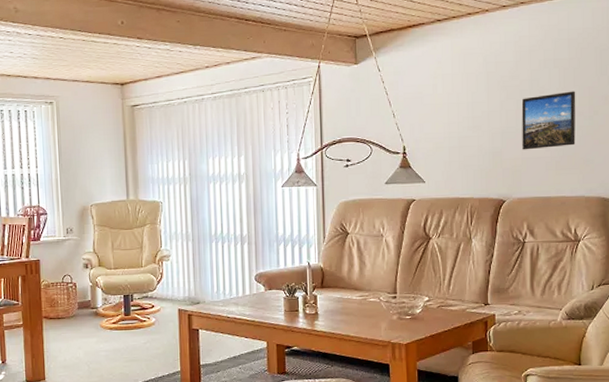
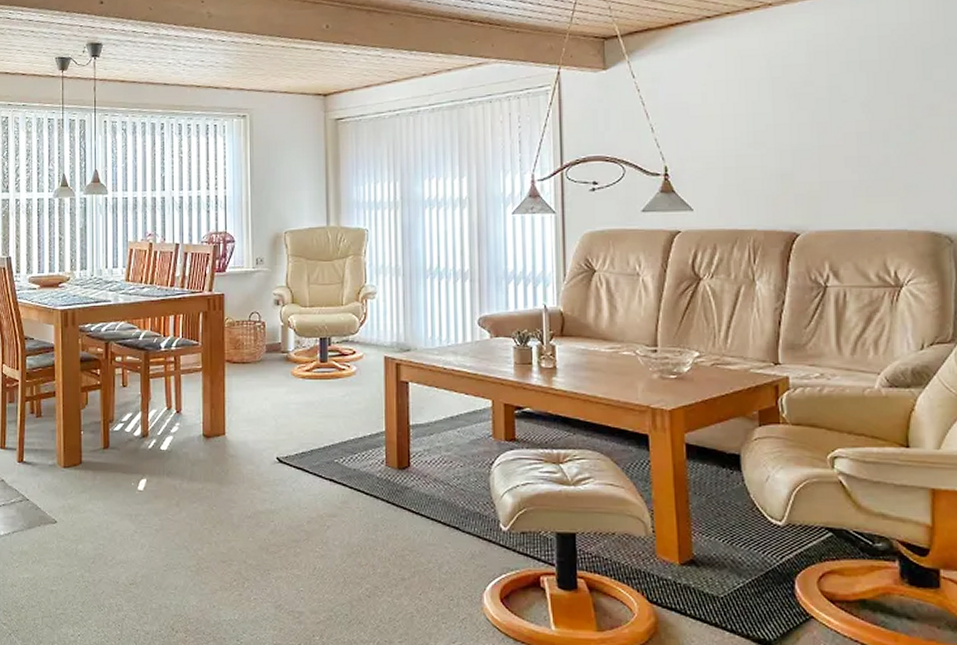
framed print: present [521,91,576,150] -> none [818,99,892,172]

